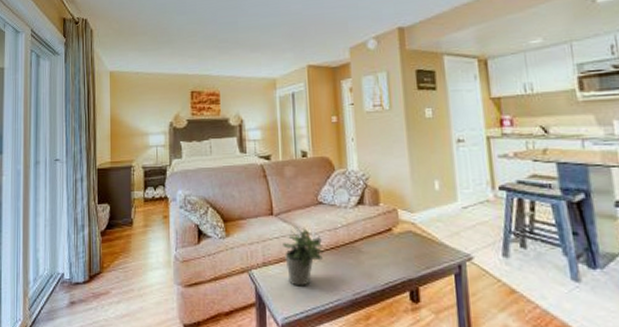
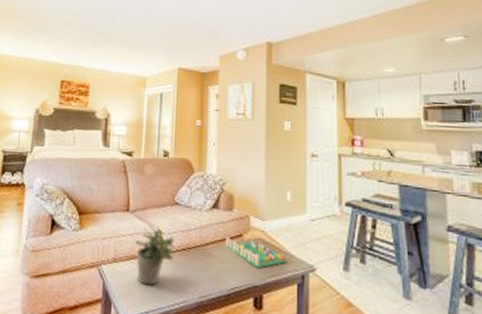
board game: none [374,232,441,262] -> present [225,237,287,269]

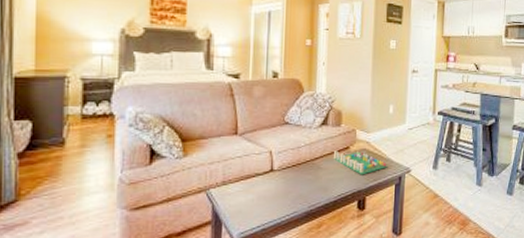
potted plant: present [135,224,175,286] -> none [245,145,285,202]

